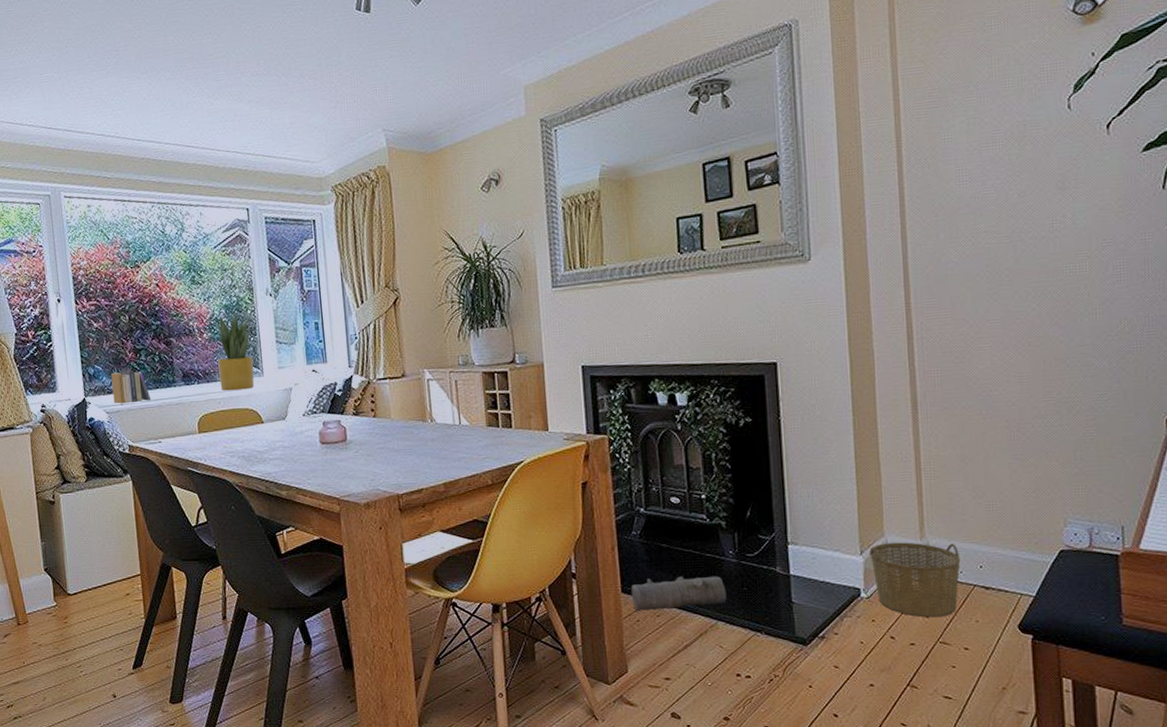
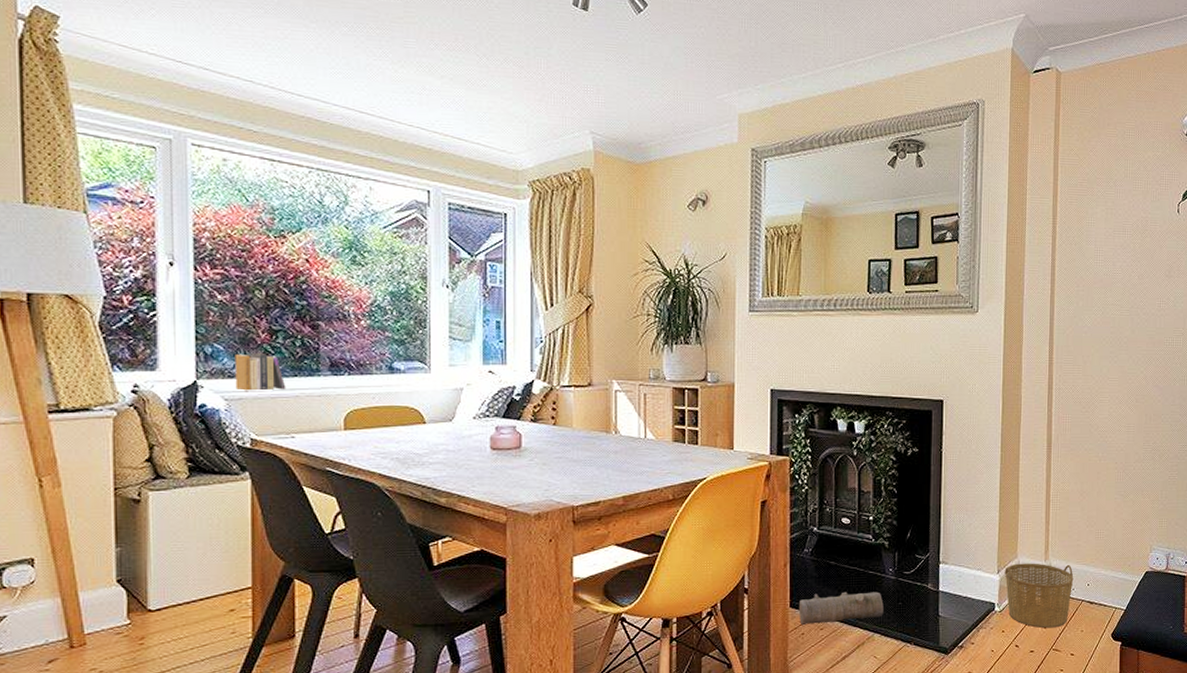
planter: present [212,313,255,391] -> none [374,302,421,386]

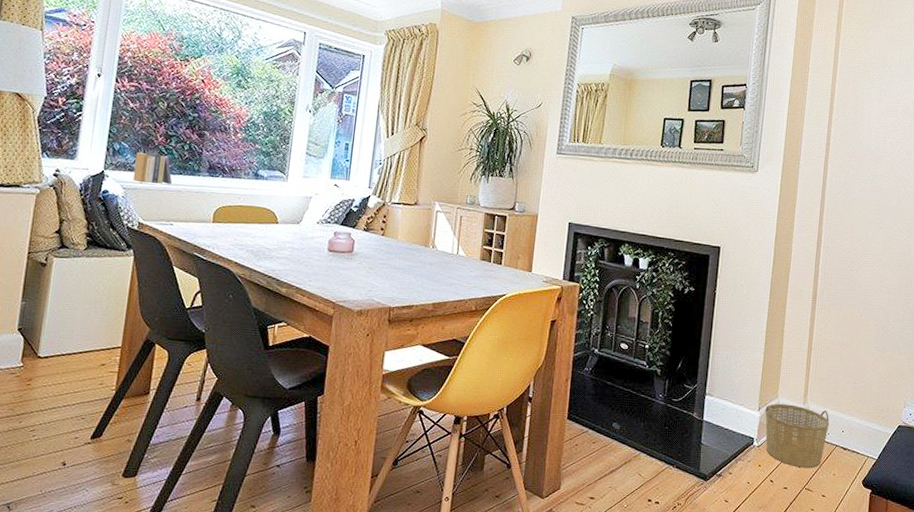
decorative log: present [798,591,884,625] -> none [574,409,652,439]

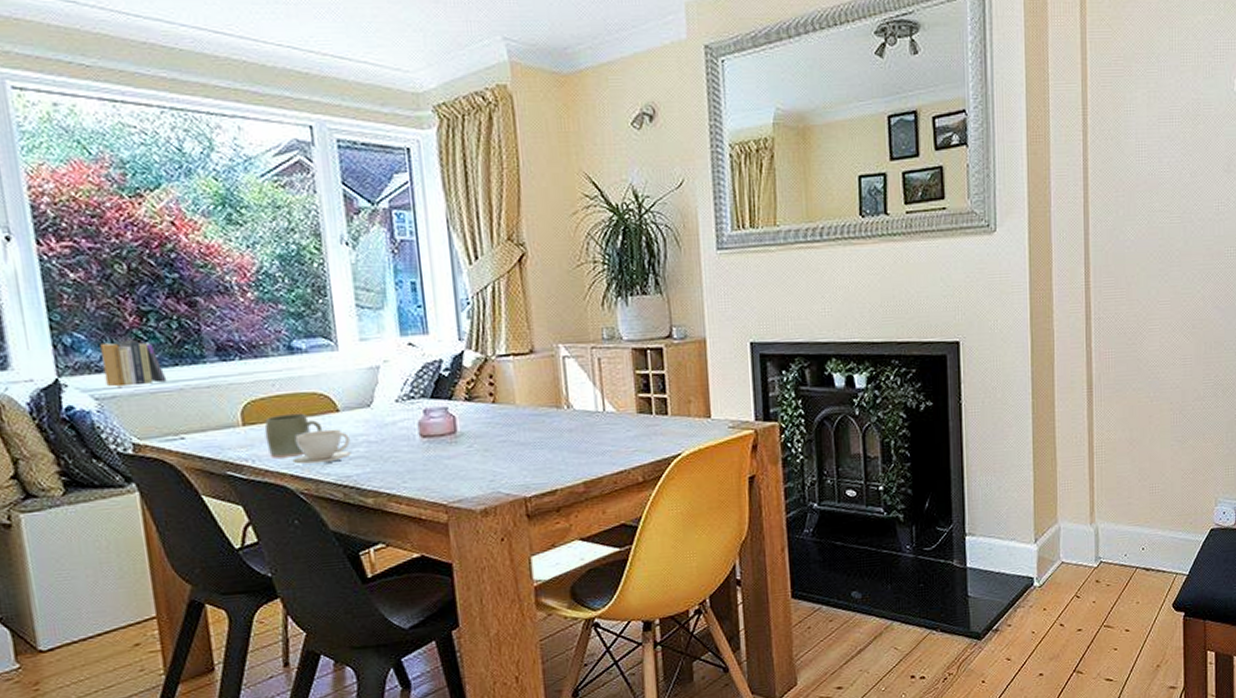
mug: none [225,219,265,250] -> present [264,413,323,458]
teacup: none [239,234,280,258] -> present [292,429,351,465]
basket: present [765,403,830,469] -> none [1043,526,1126,603]

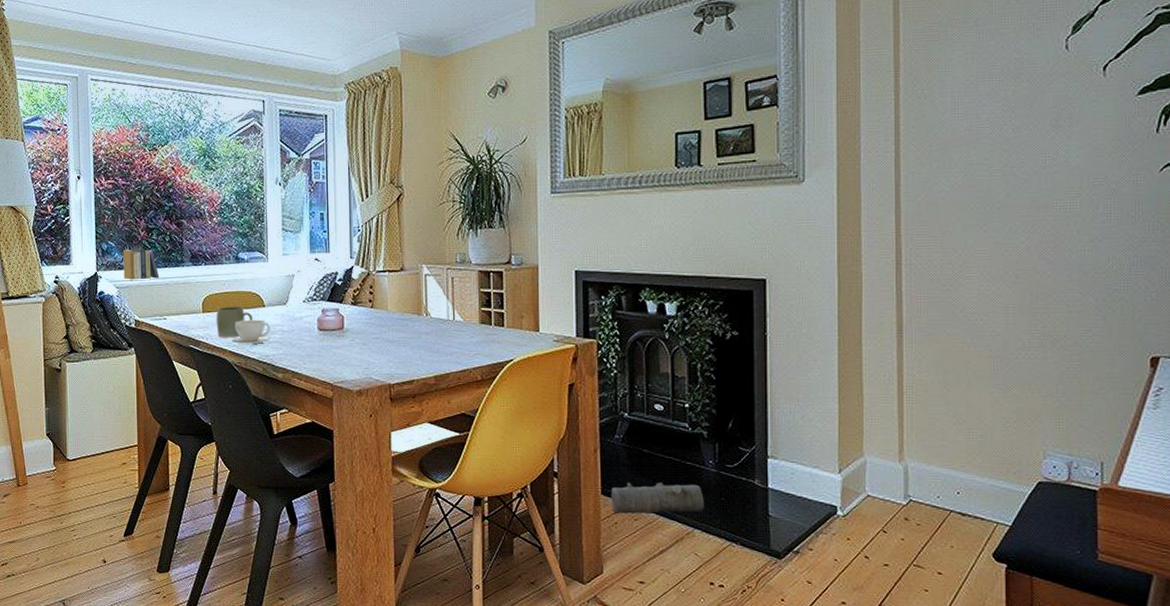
decorative log: none [802,573,903,617] -> present [610,482,704,514]

